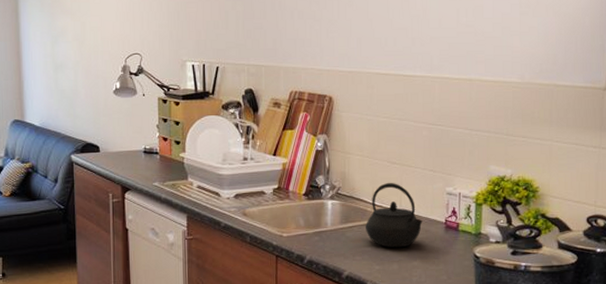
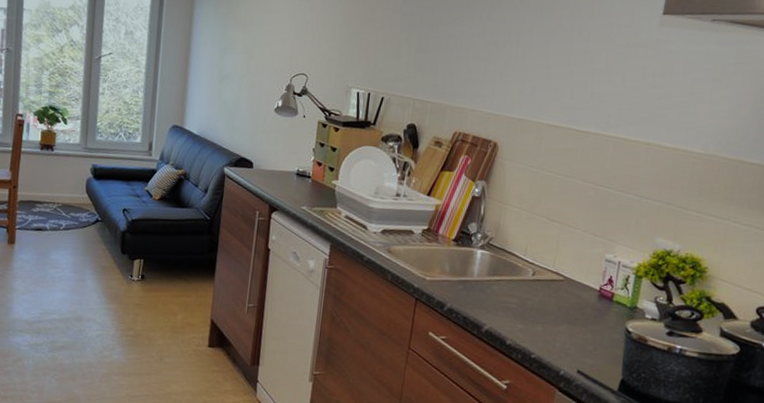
kettle: present [366,182,423,248] -> none [513,239,575,310]

